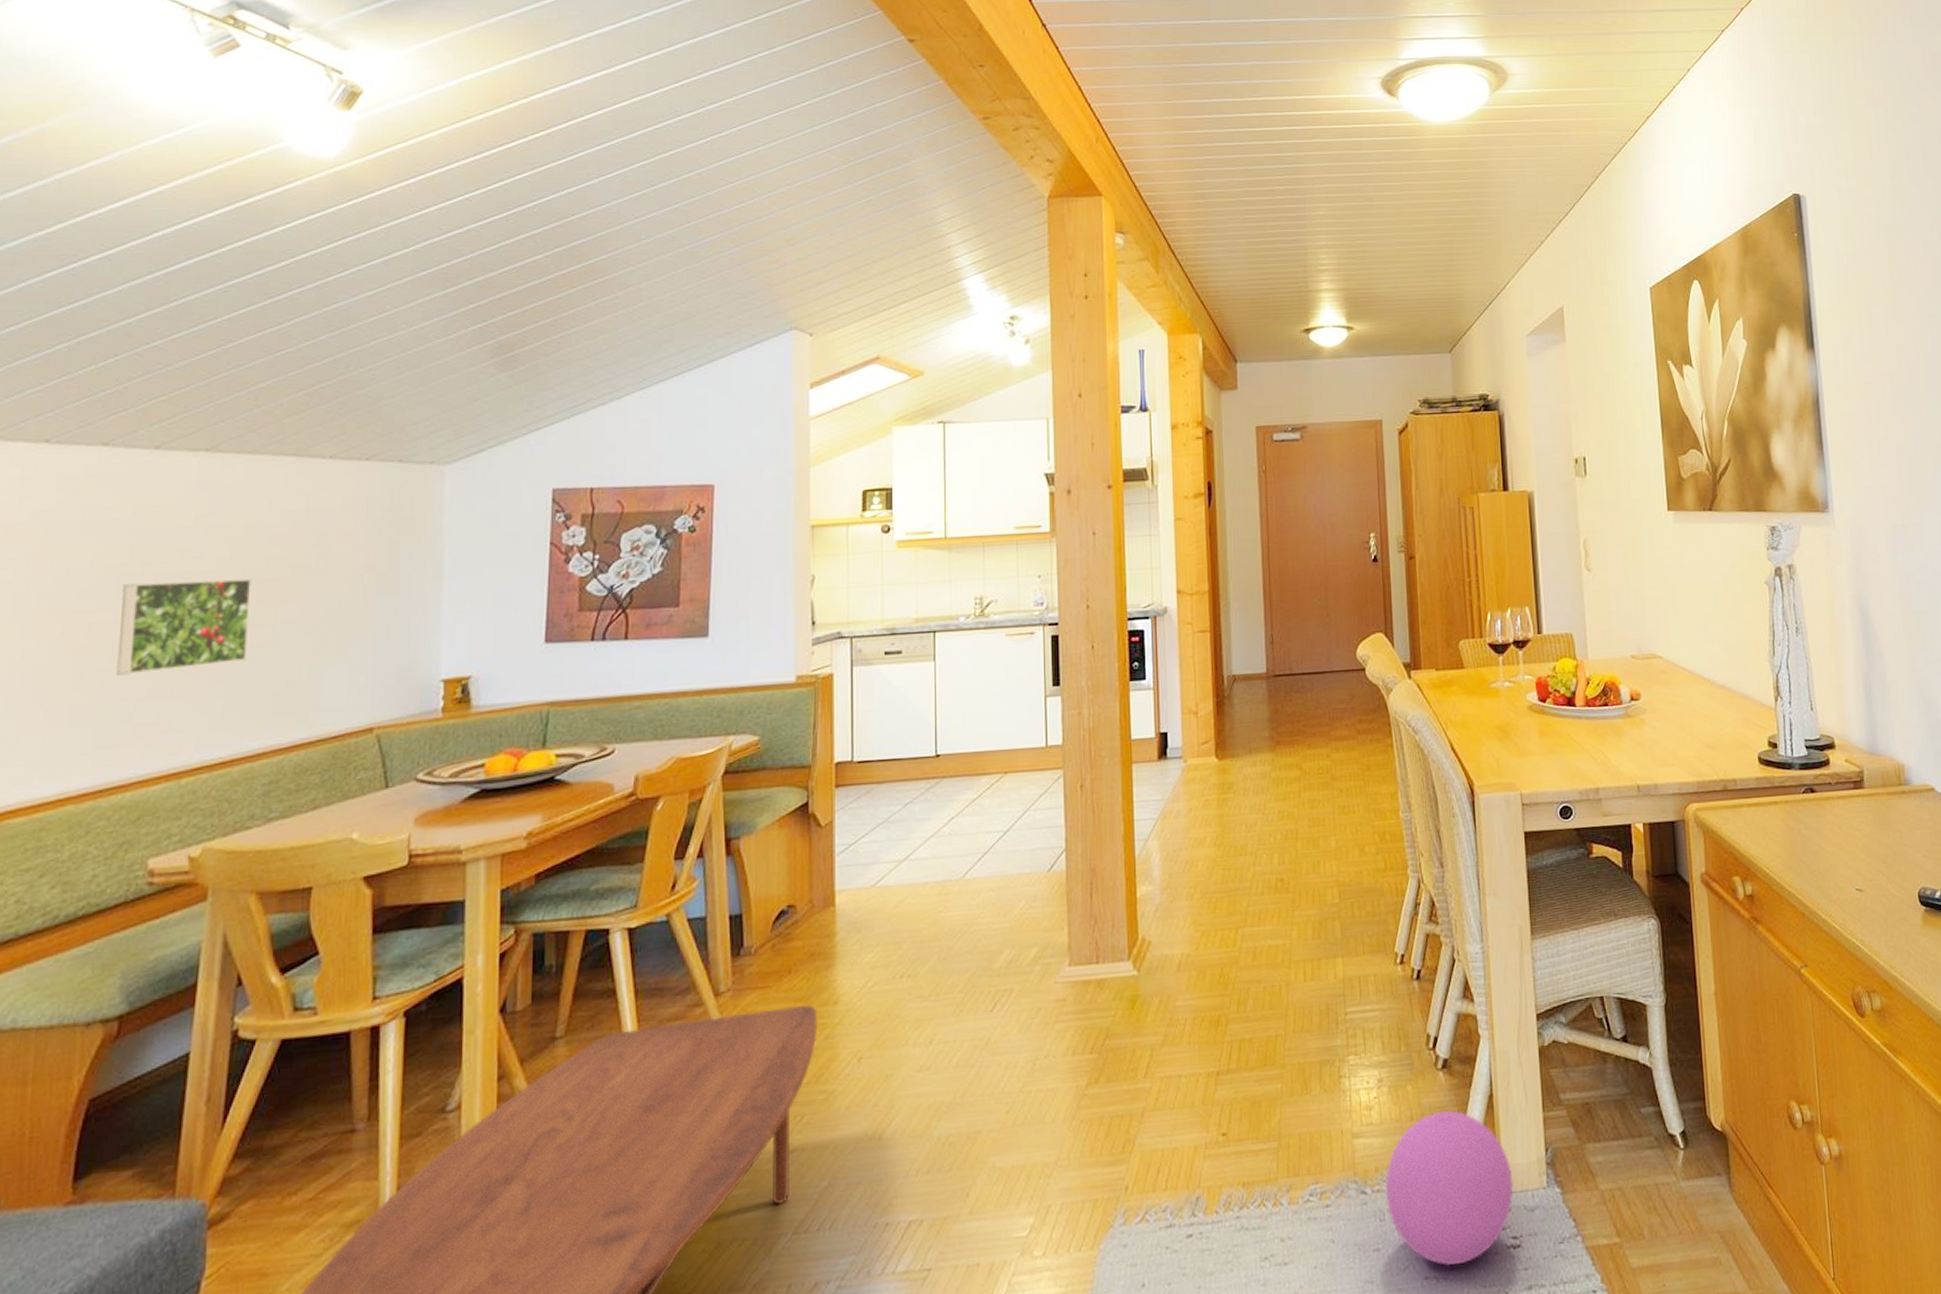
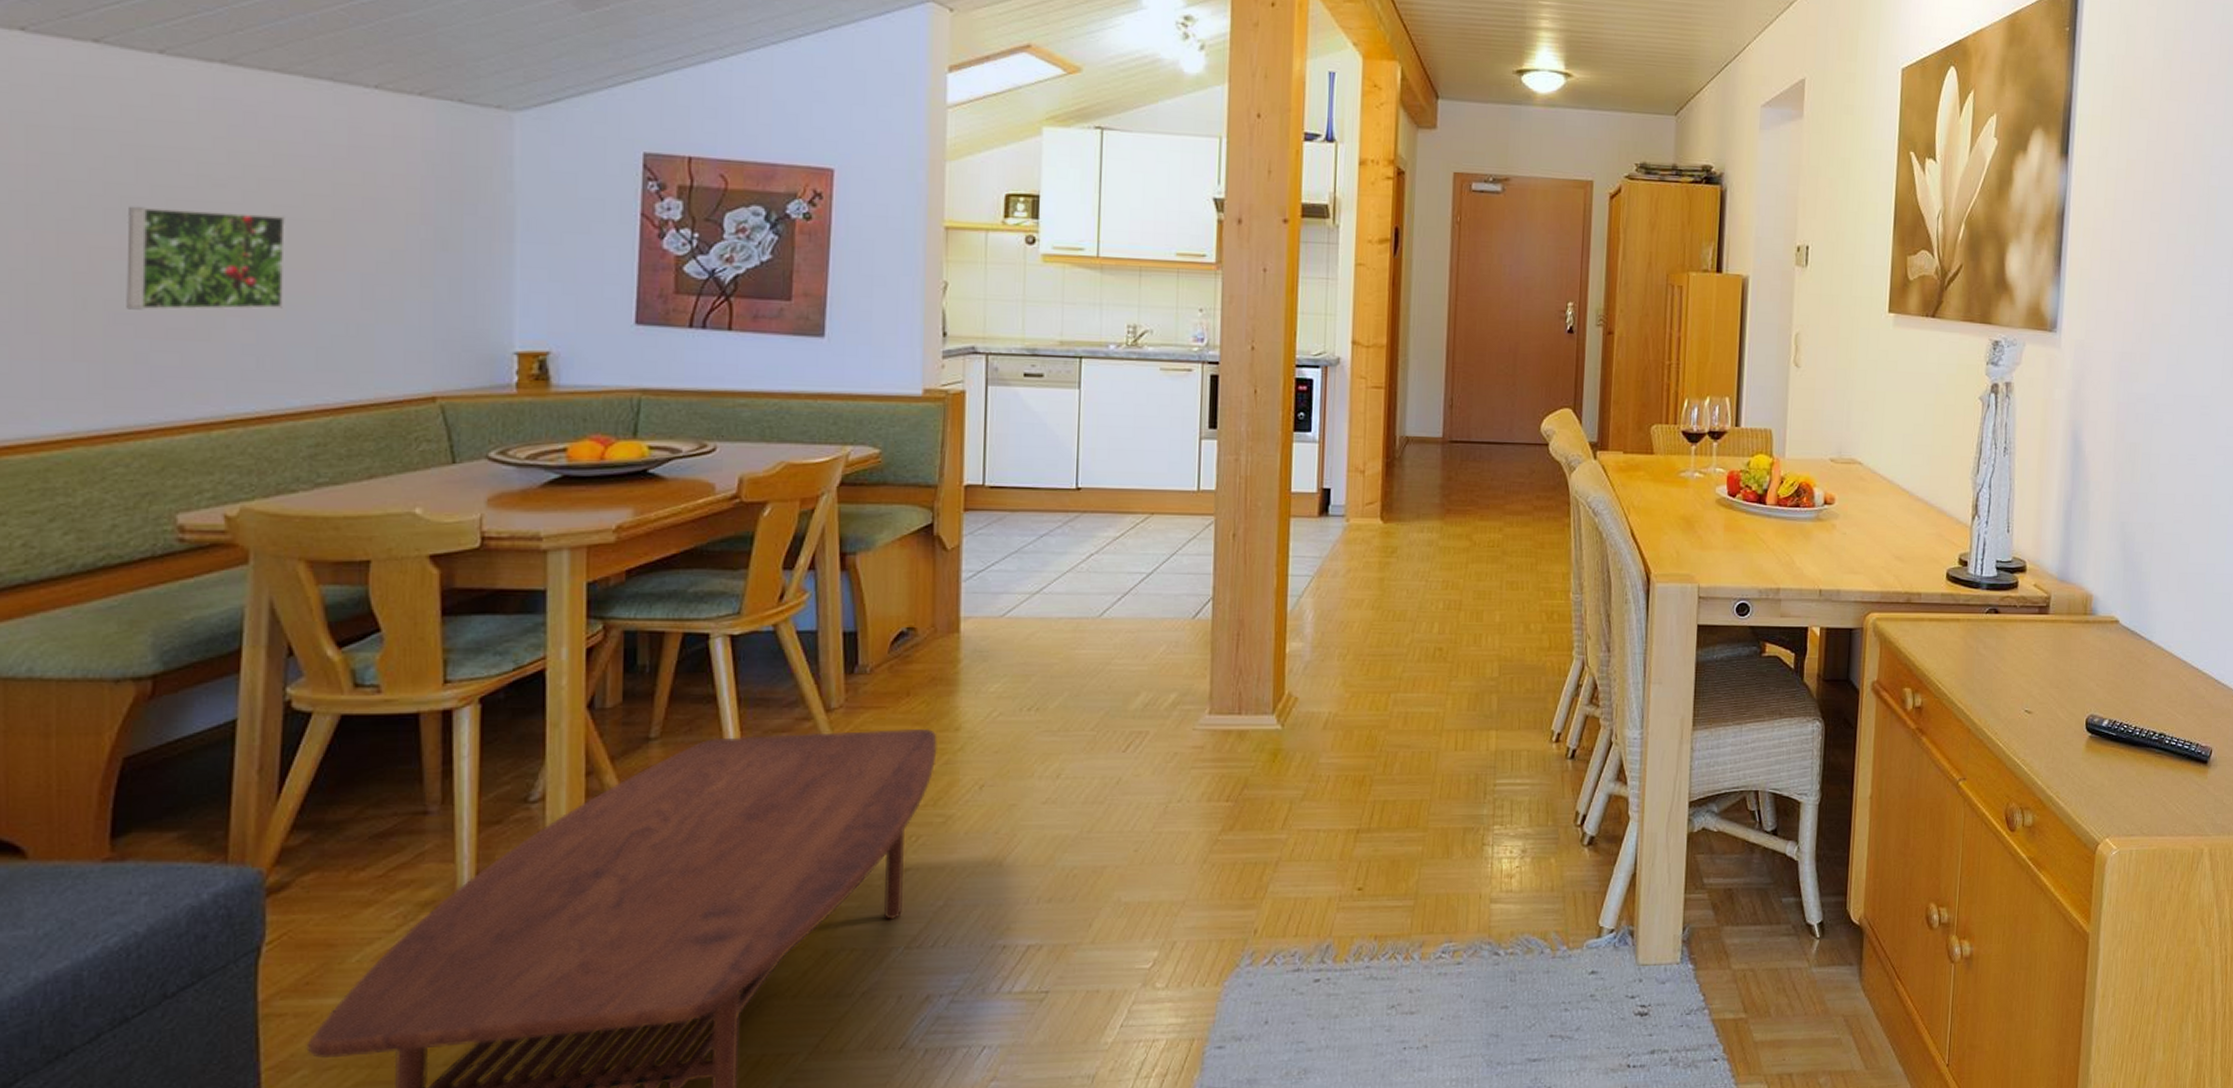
ball: present [1384,1111,1514,1267] -> none [1519,884,1648,1027]

